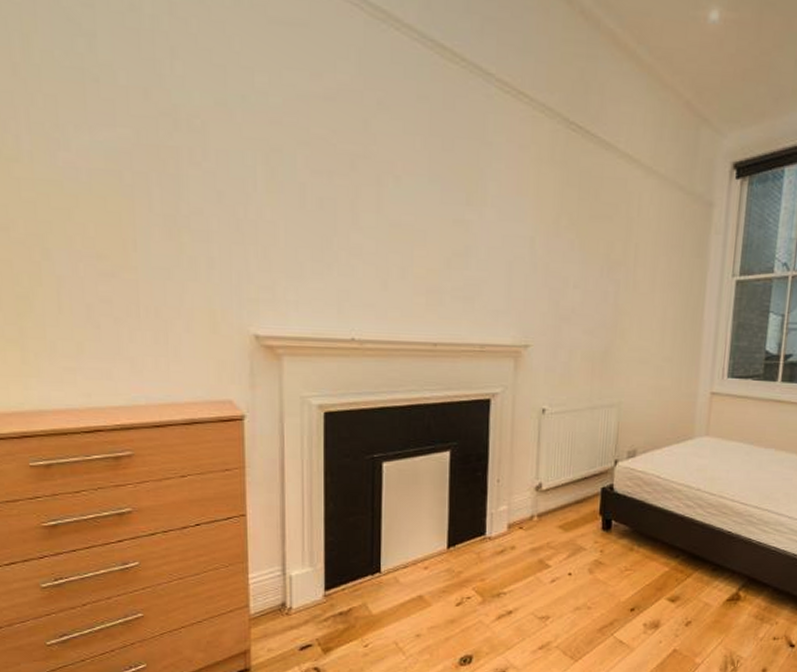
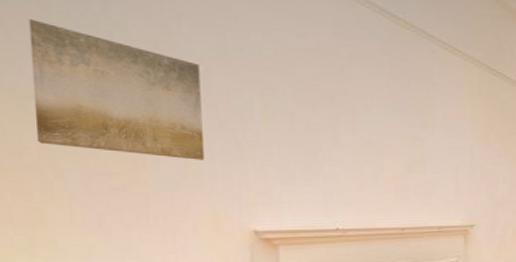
wall art: none [11,61,200,243] -> present [28,19,204,160]

